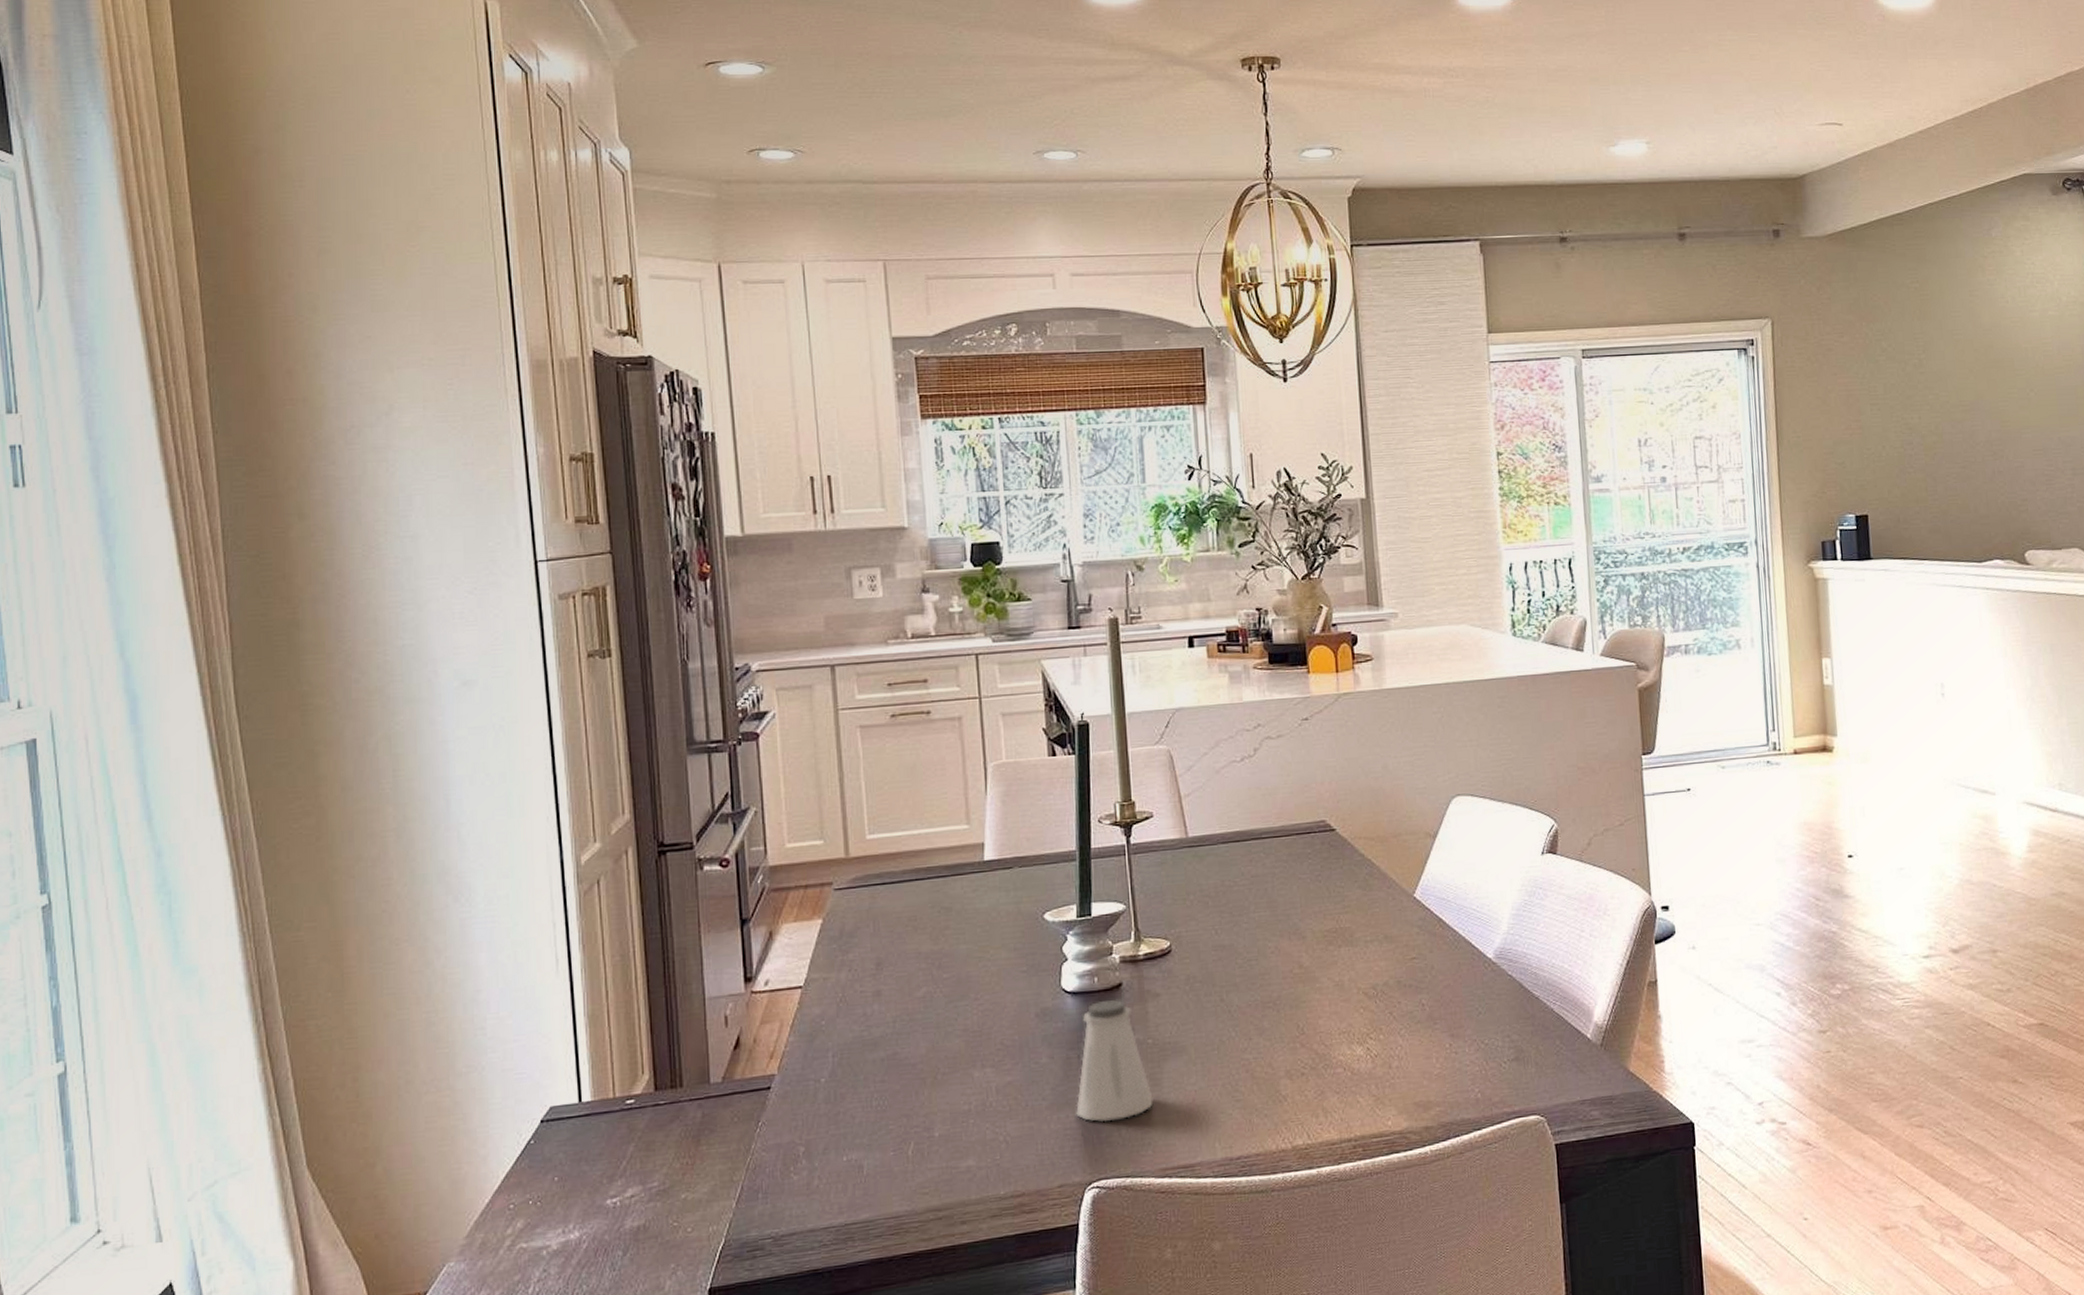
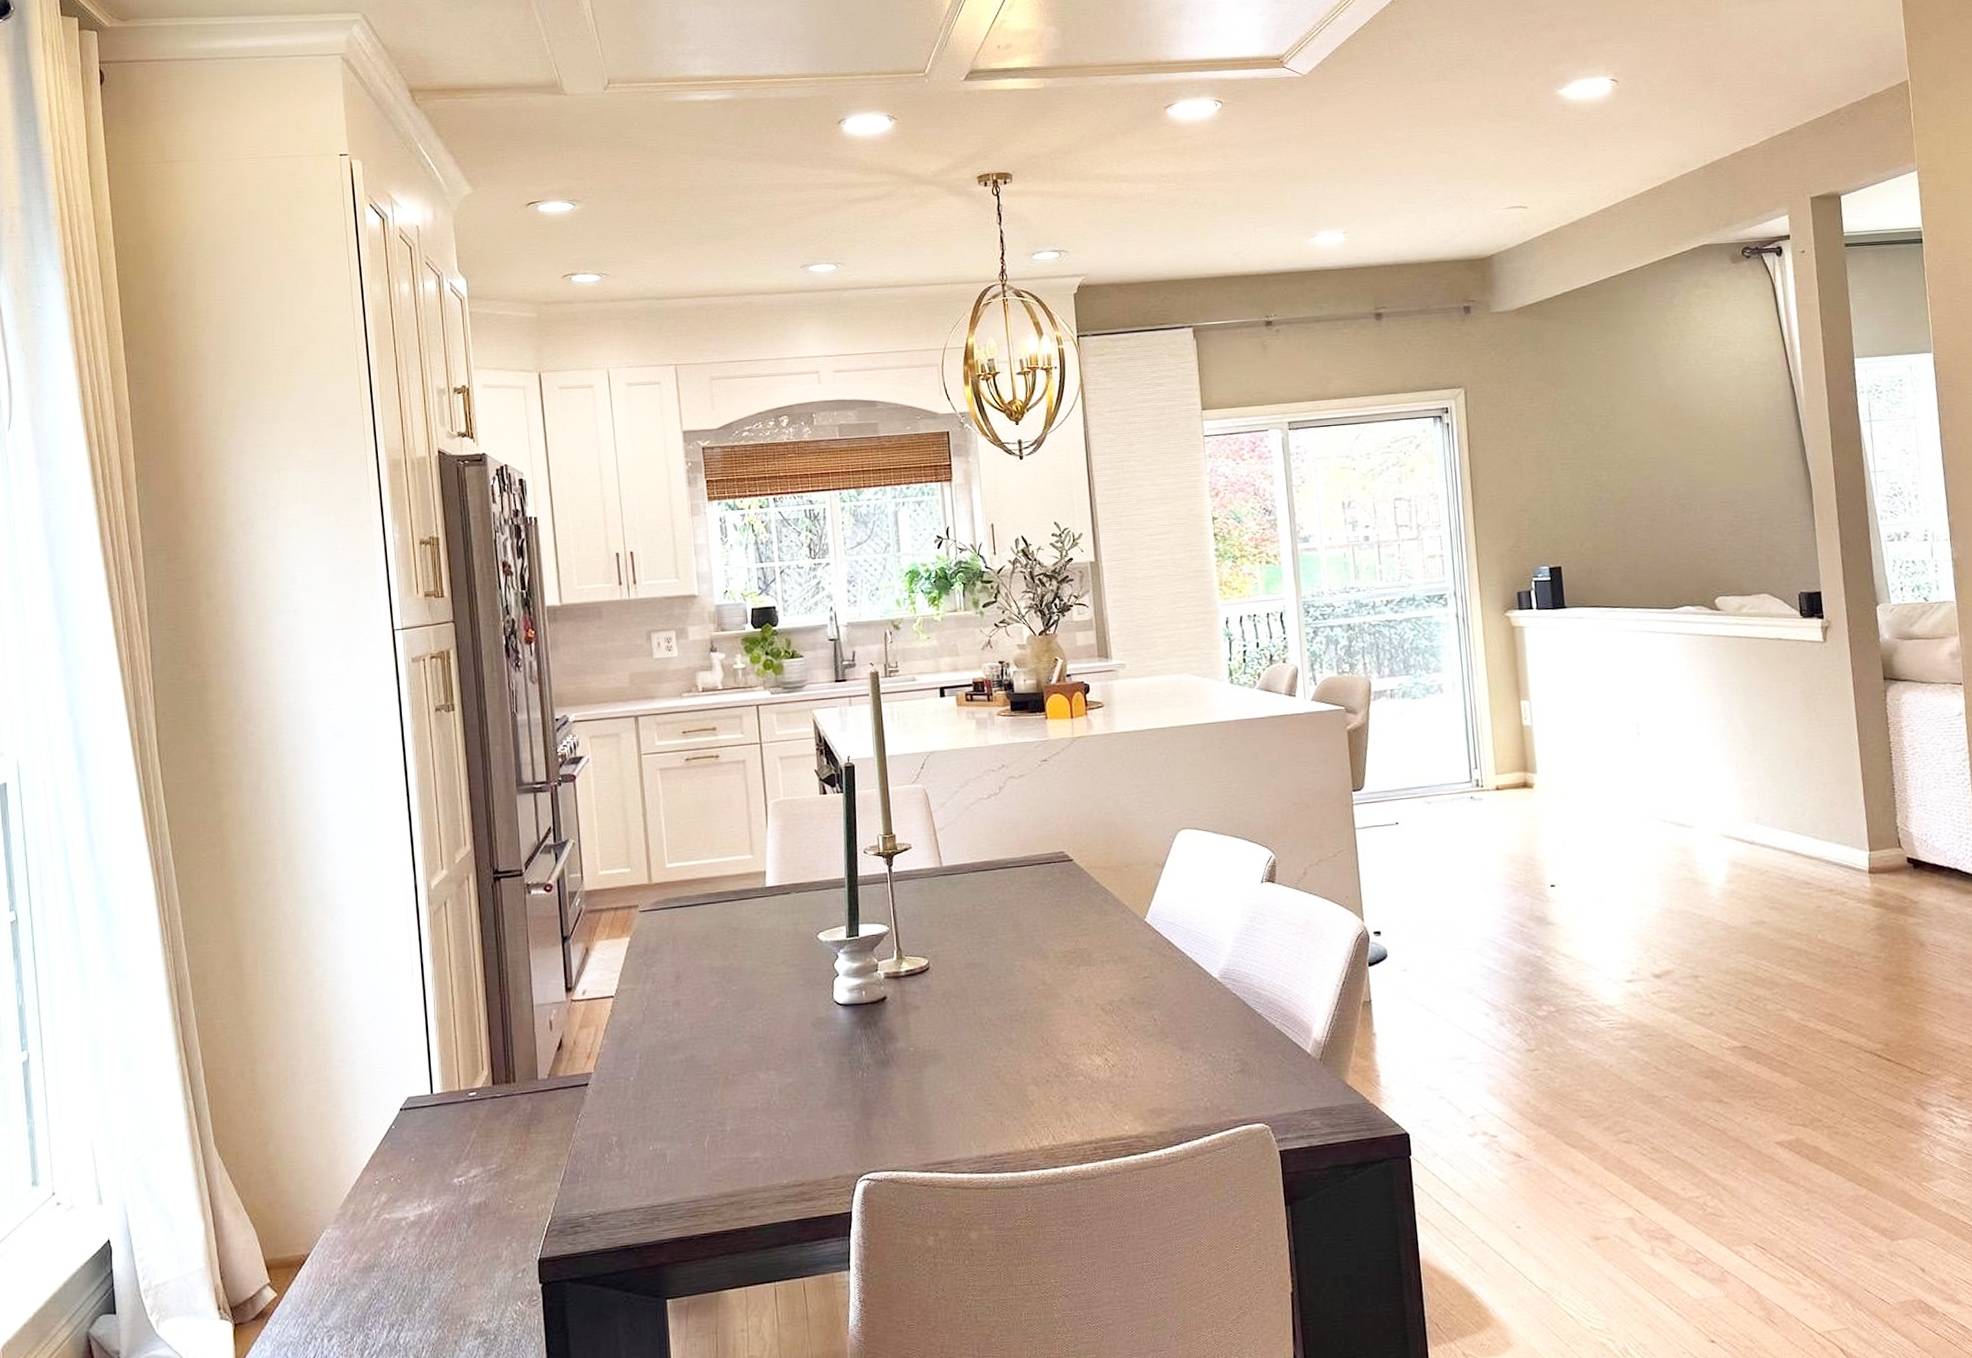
saltshaker: present [1076,999,1153,1122] -> none [848,1010,916,1120]

